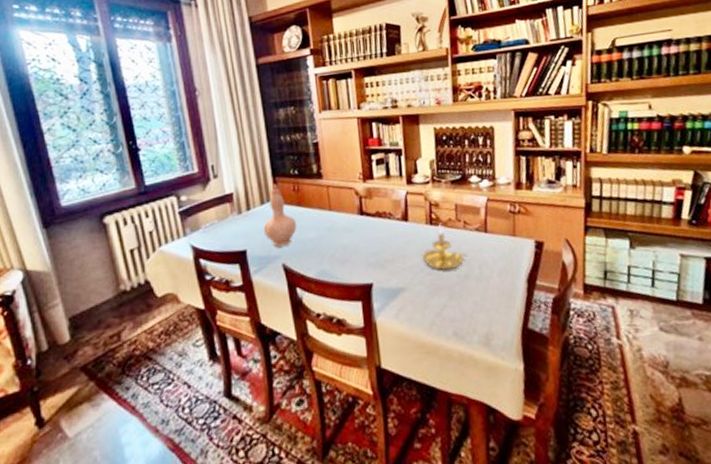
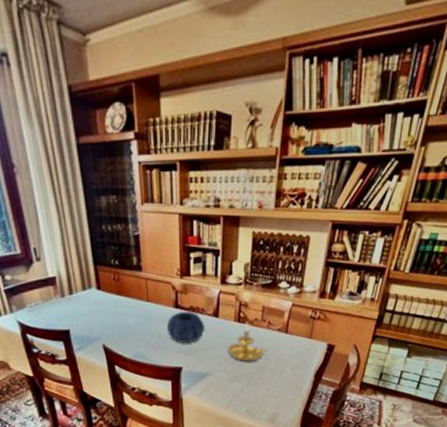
vase: present [263,183,297,247] -> none [85,271,117,329]
decorative bowl: none [352,217,395,255] -> present [166,311,205,344]

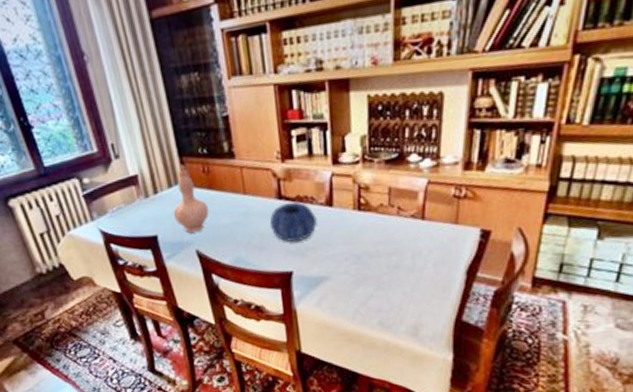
vase: none [85,271,117,329] -> present [173,164,210,233]
candle holder: present [228,321,267,361] -> none [348,208,400,259]

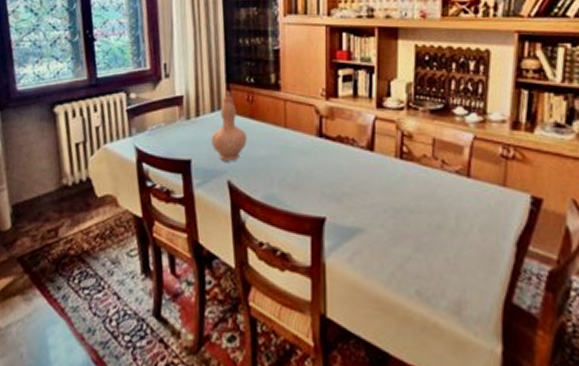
decorative bowl: present [269,201,317,242] -> none [307,141,356,186]

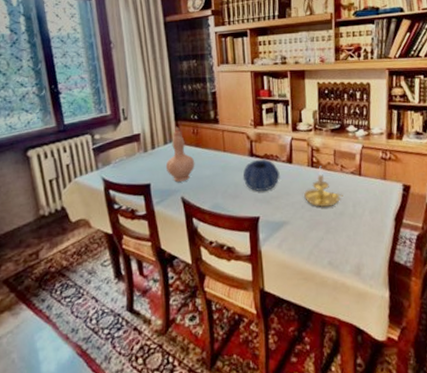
decorative bowl: none [307,141,356,186] -> present [242,159,280,192]
candle holder: none [388,158,443,215] -> present [304,166,343,207]

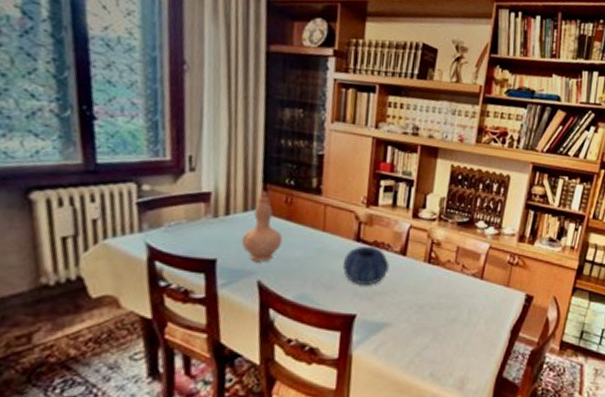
candle holder: present [304,166,343,207] -> none [414,263,459,310]

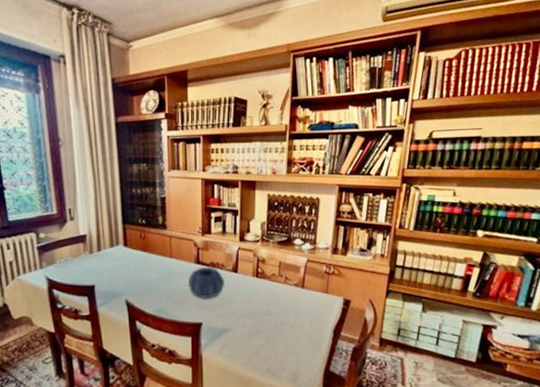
vase: present [241,190,283,261] -> none [111,229,141,285]

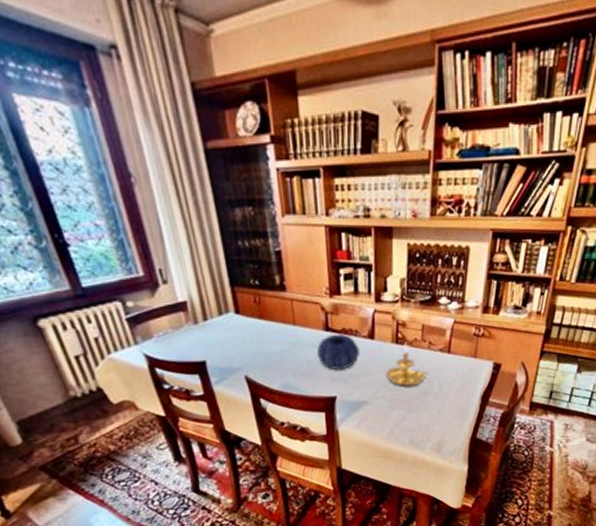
candle holder: none [247,277,285,316] -> present [387,342,429,386]

